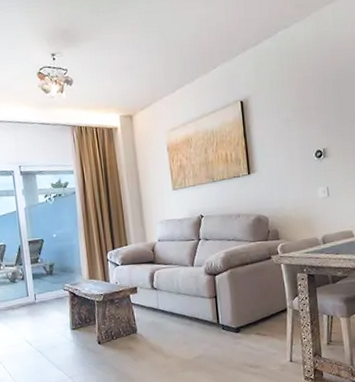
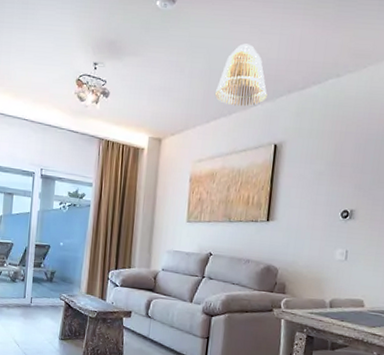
lamp shade: none [174,11,224,72] -> present [214,43,267,107]

